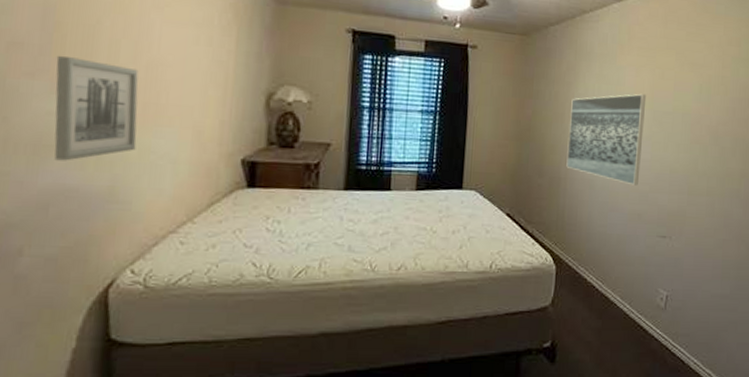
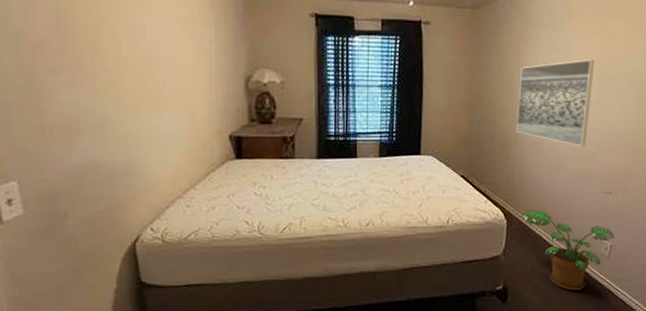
wall art: present [54,55,139,161] -> none [72,52,143,142]
potted plant: none [571,254,671,348] -> present [520,209,615,291]

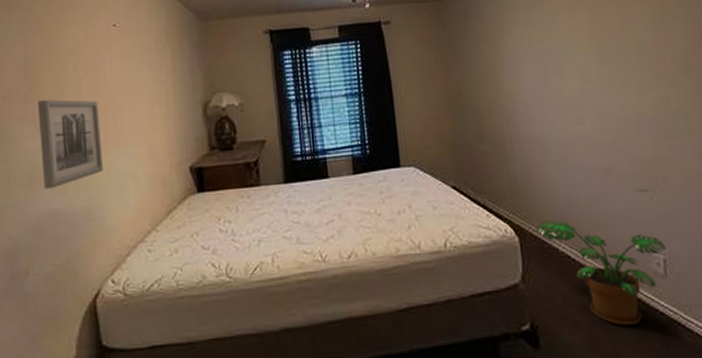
wall art: none [72,52,143,142] -> present [37,99,104,189]
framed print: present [516,59,595,147] -> none [501,34,599,137]

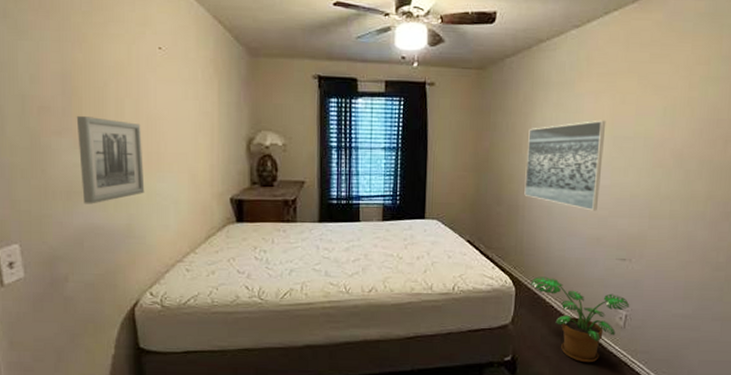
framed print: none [501,34,599,137] -> present [524,120,606,211]

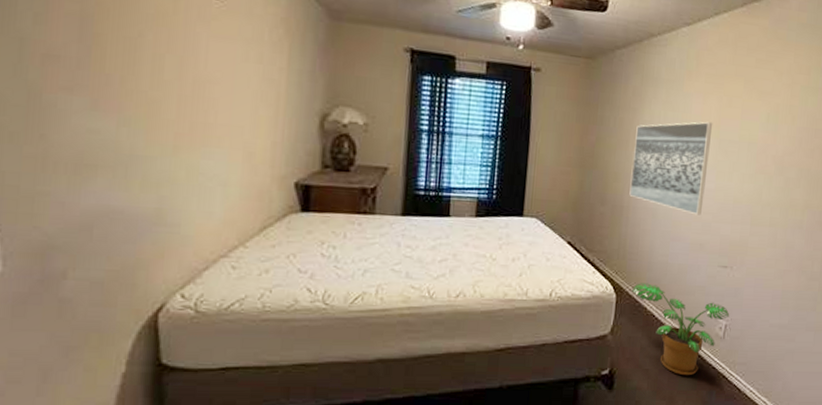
wall art: present [76,115,145,204] -> none [96,69,185,182]

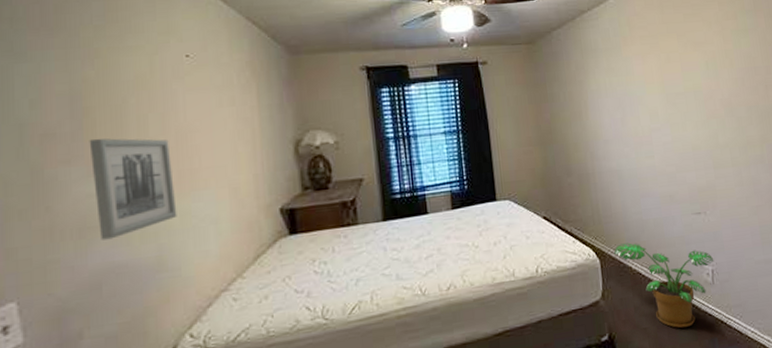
wall art: none [96,69,185,182] -> present [89,138,177,241]
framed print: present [629,121,713,216] -> none [586,79,665,169]

